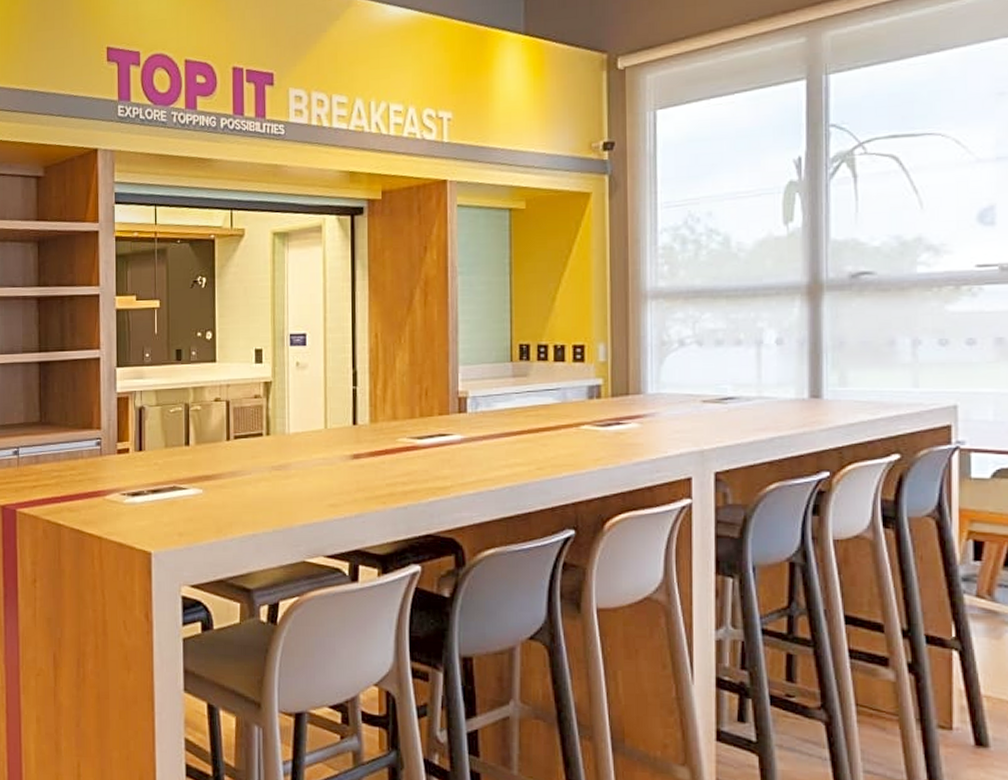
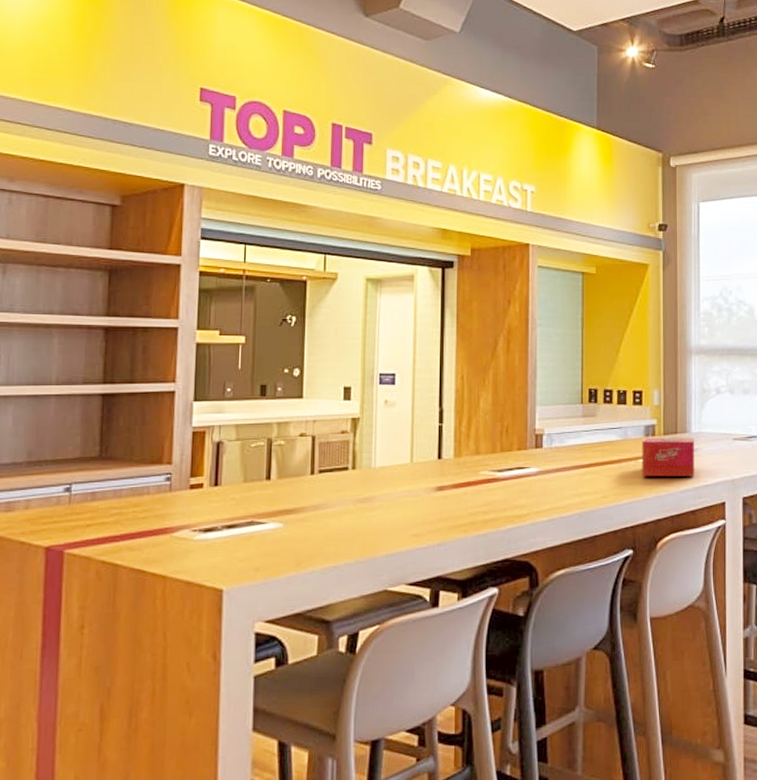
tissue box: none [584,400,651,446] -> present [642,438,694,477]

